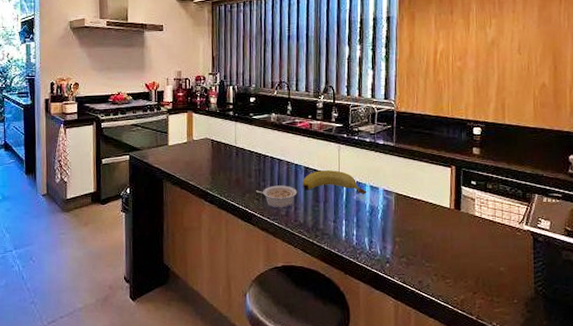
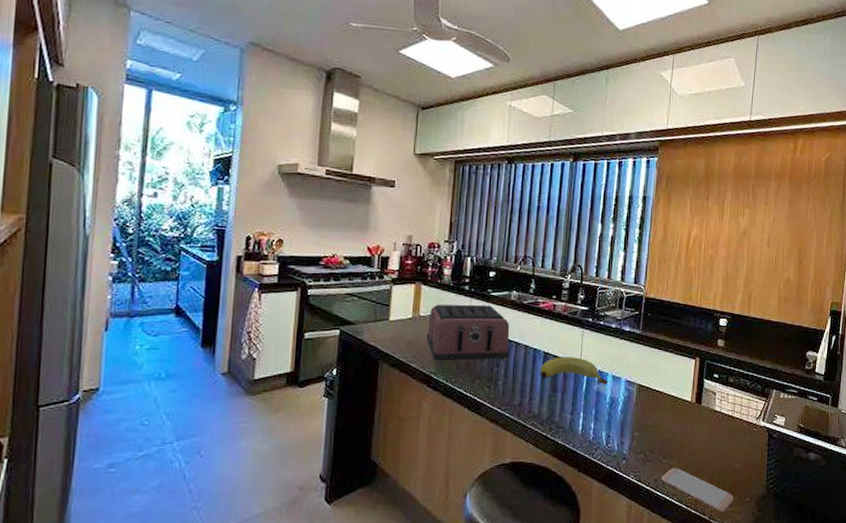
toaster: none [200,127,274,181] -> present [426,304,510,364]
legume: present [256,185,298,209] -> none [488,371,534,399]
smartphone: none [426,270,500,313] -> present [661,467,733,513]

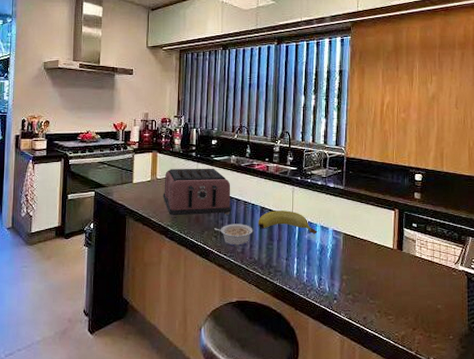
legume: none [488,371,534,399] -> present [214,224,253,247]
smartphone: present [661,467,733,513] -> none [370,307,437,349]

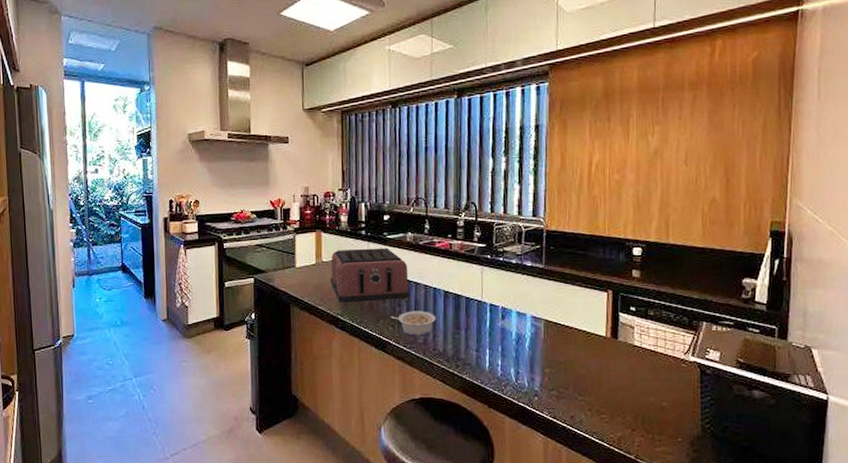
banana: present [258,210,318,233] -> none [441,294,513,321]

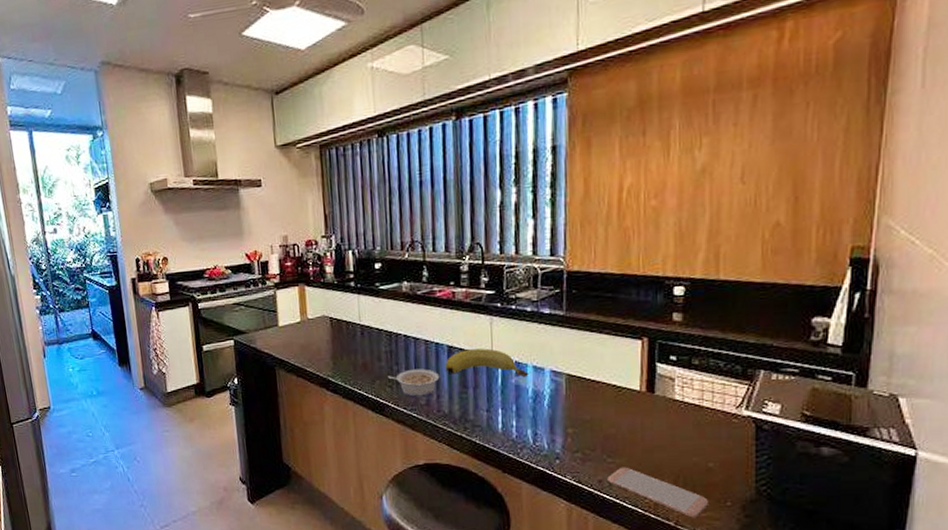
toaster: present [330,248,410,306] -> none [317,300,409,367]
banana: none [441,294,513,321] -> present [445,348,529,376]
smartphone: none [578,404,662,452] -> present [607,467,708,518]

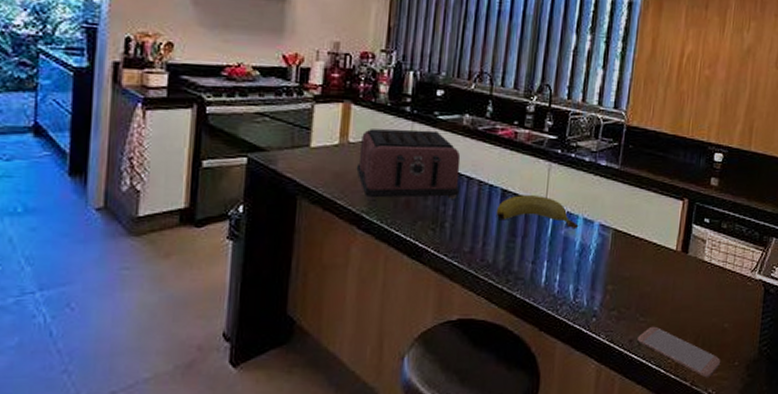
toaster: none [317,300,409,367] -> present [356,129,461,201]
legume: present [388,369,440,398] -> none [432,211,489,244]

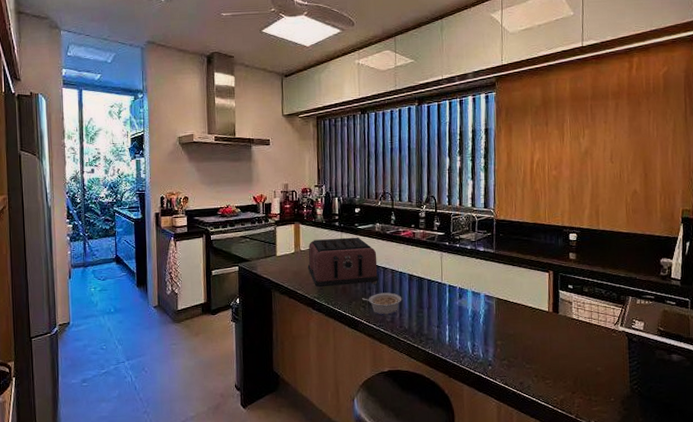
legume: none [432,211,489,244] -> present [362,292,402,316]
banana: present [496,195,579,228] -> none [406,277,469,299]
smartphone: present [637,326,720,378] -> none [526,371,598,412]

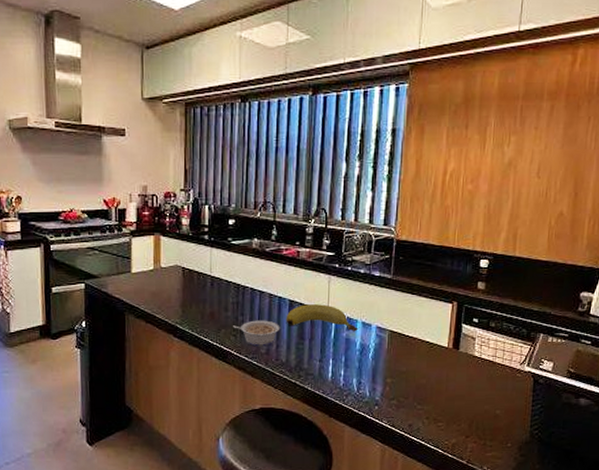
toaster: present [307,237,379,290] -> none [169,254,254,314]
banana: none [406,277,469,299] -> present [286,304,358,331]

